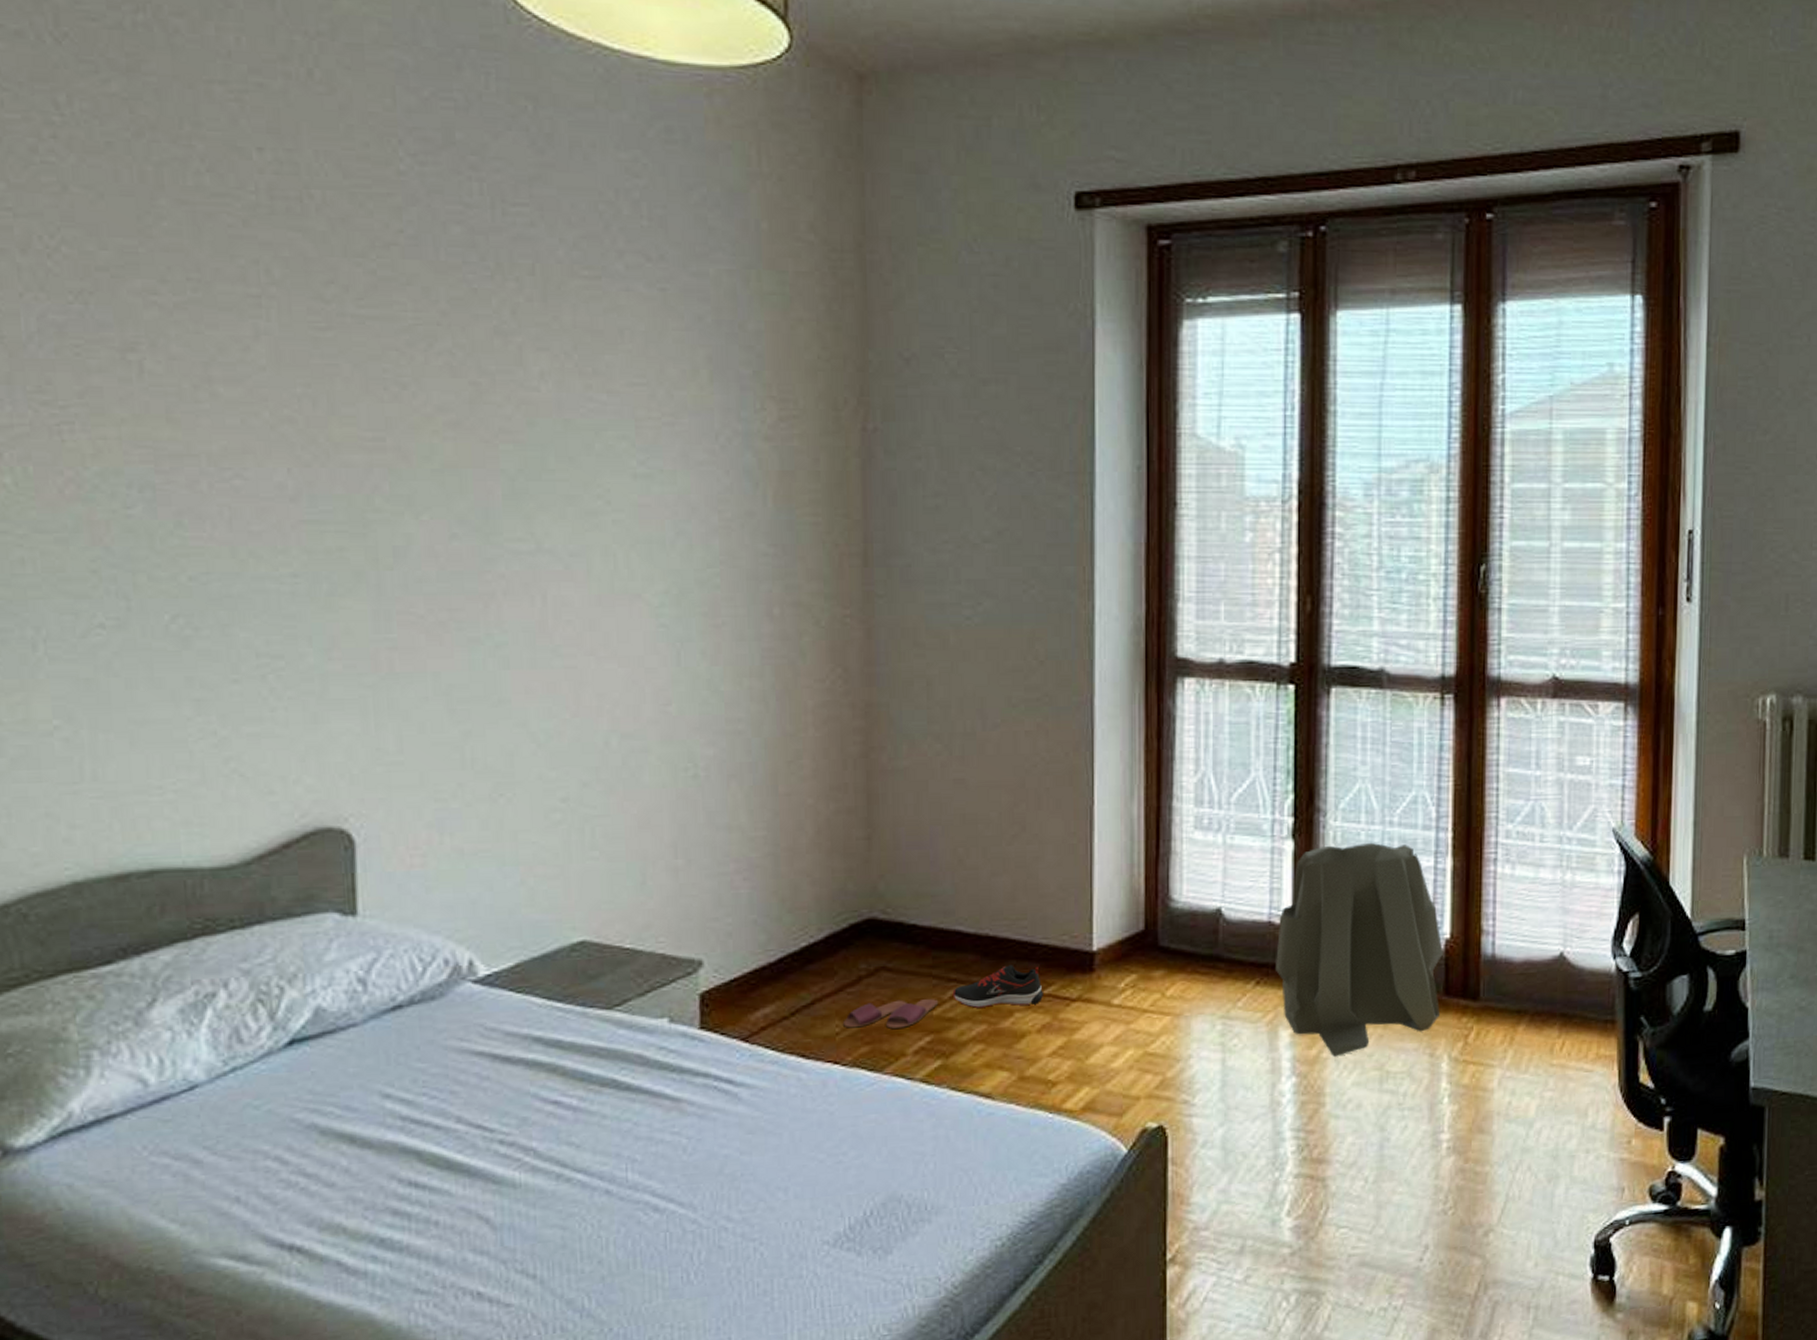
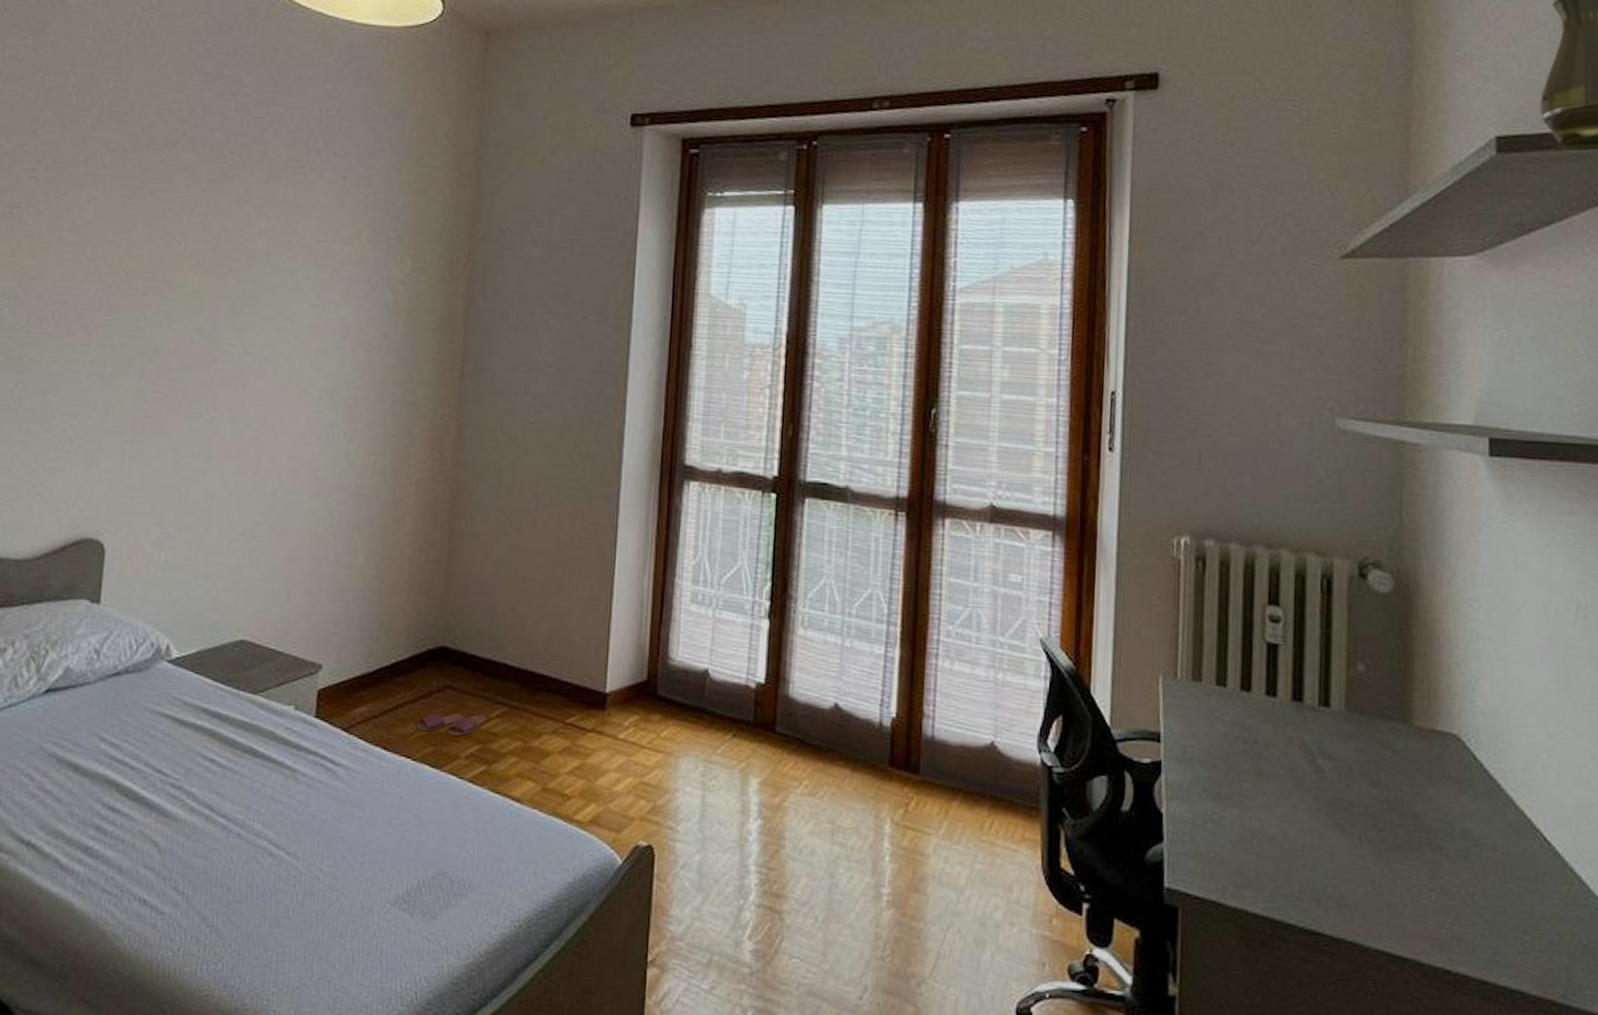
athletic shoe: present [952,965,1043,1008] -> none [498,696,566,730]
backpack: present [1274,842,1443,1057] -> none [748,627,890,807]

